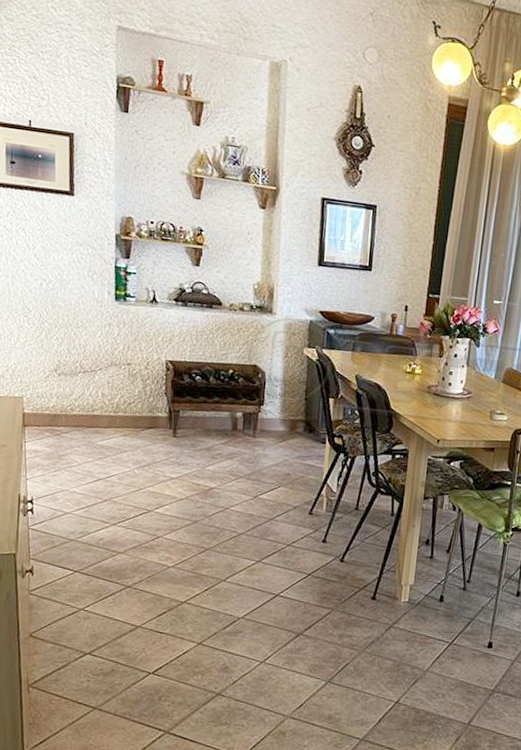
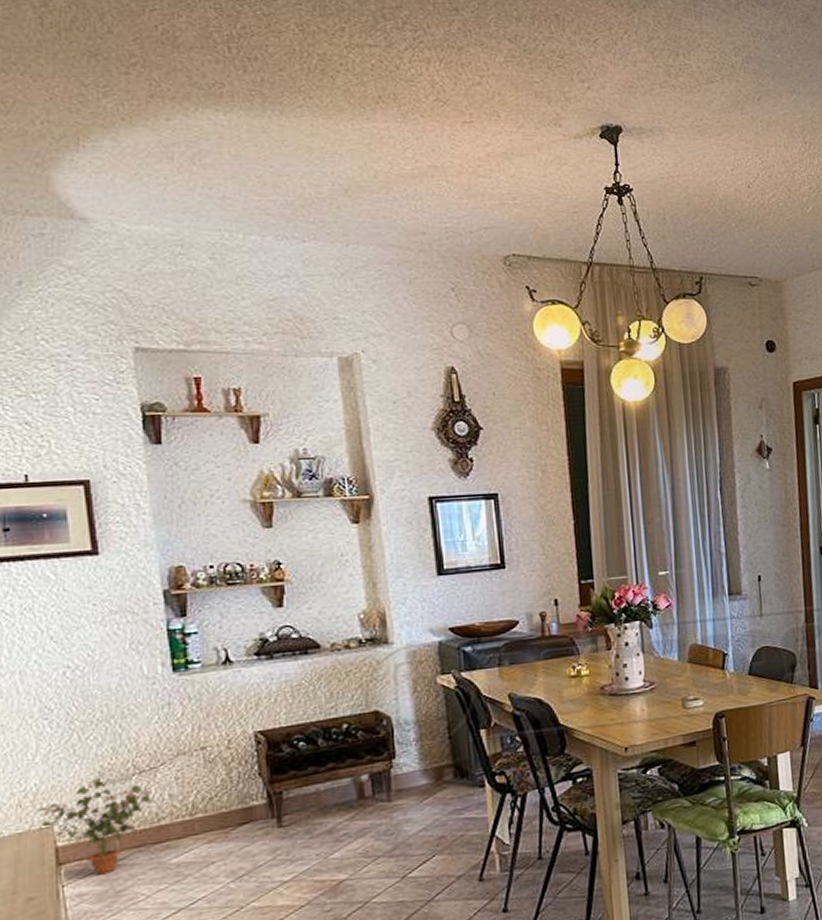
potted plant: none [14,369,92,441] -> present [37,779,154,875]

